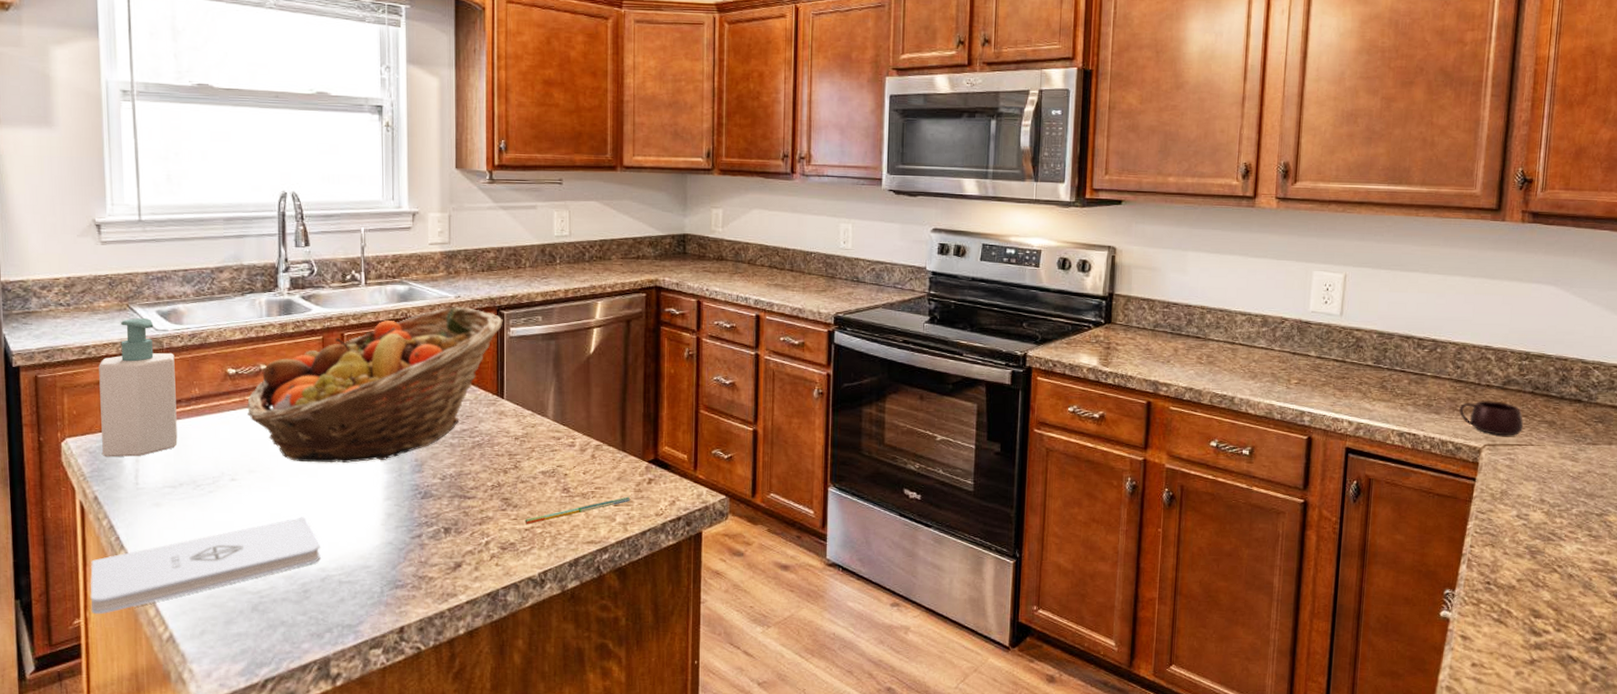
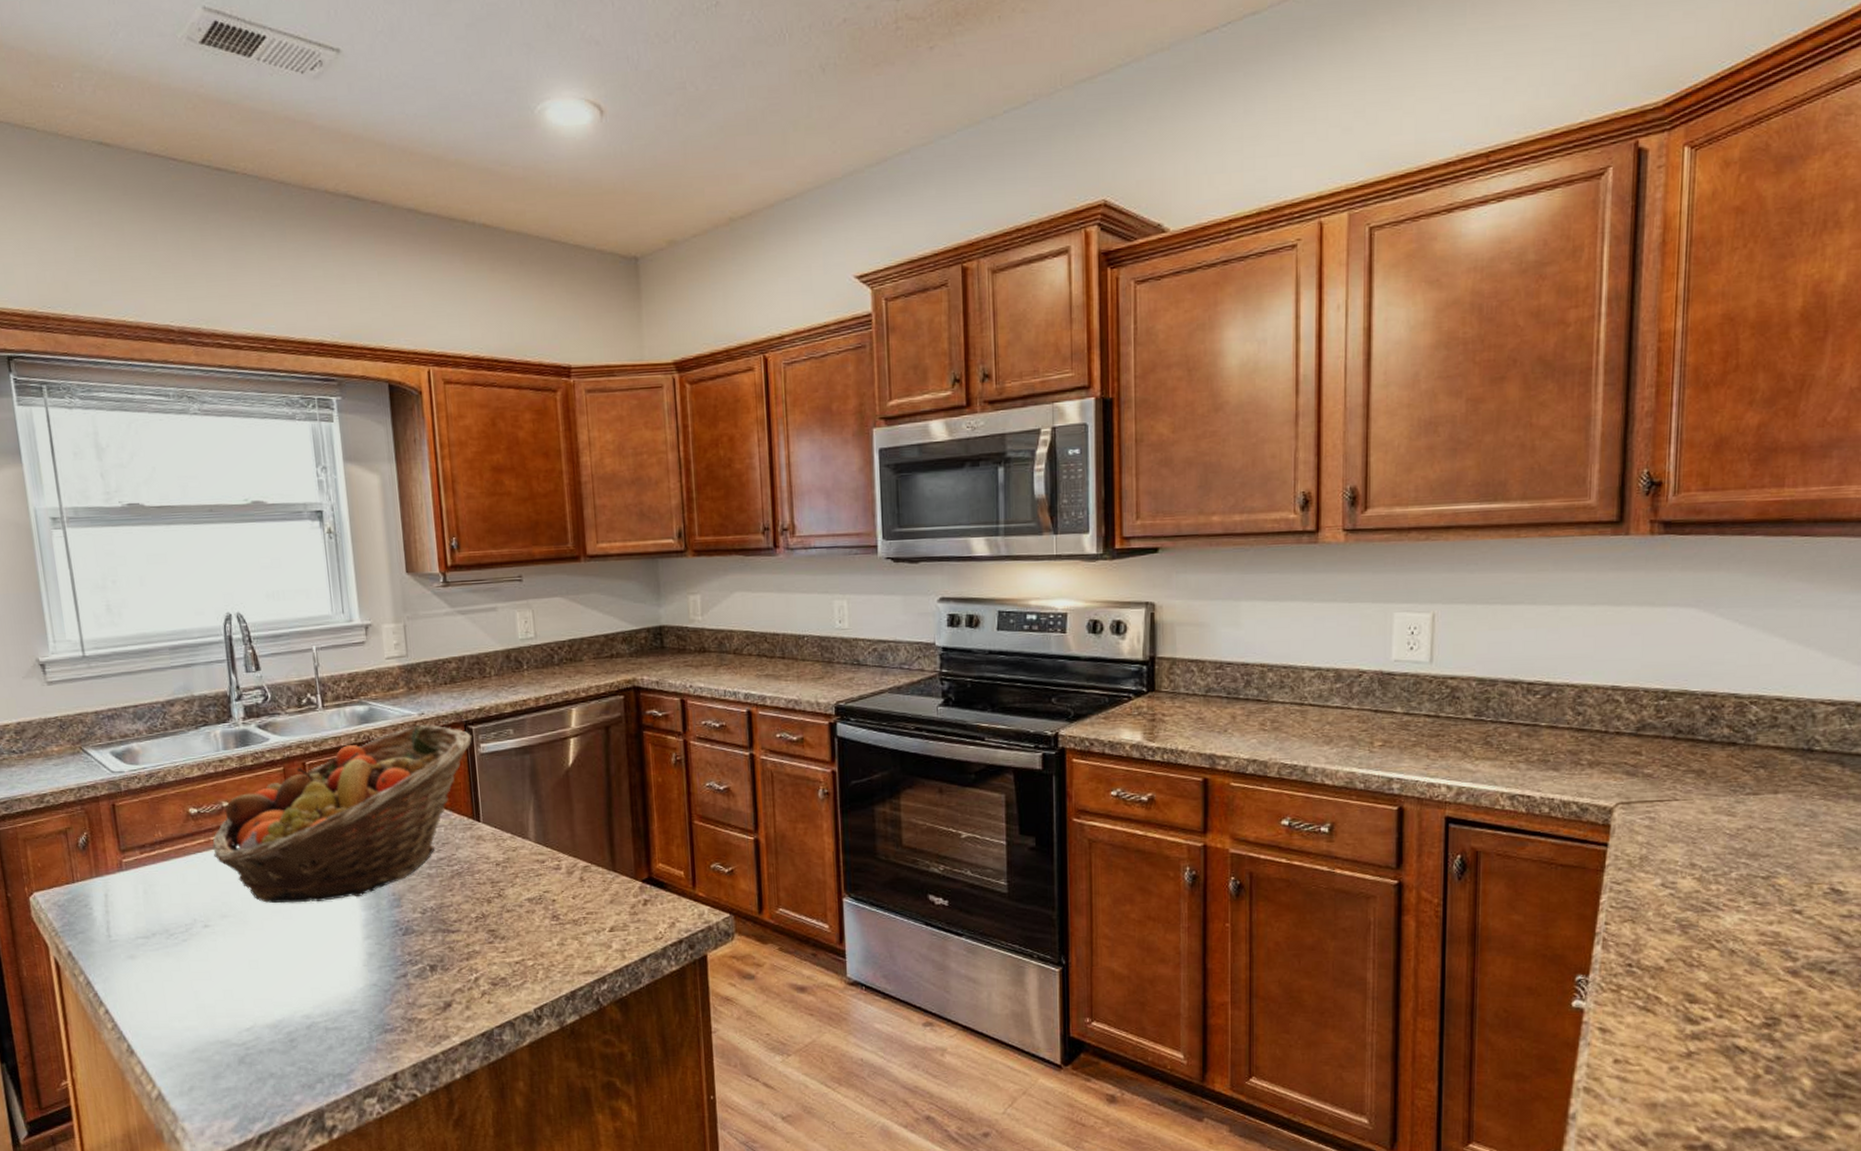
notepad: present [90,515,321,615] -> none [71,960,304,1075]
soap bottle: present [99,318,178,458] -> none [58,760,146,910]
pen: present [525,496,631,525] -> none [514,920,627,957]
mug: present [1459,400,1524,436] -> none [1583,751,1665,791]

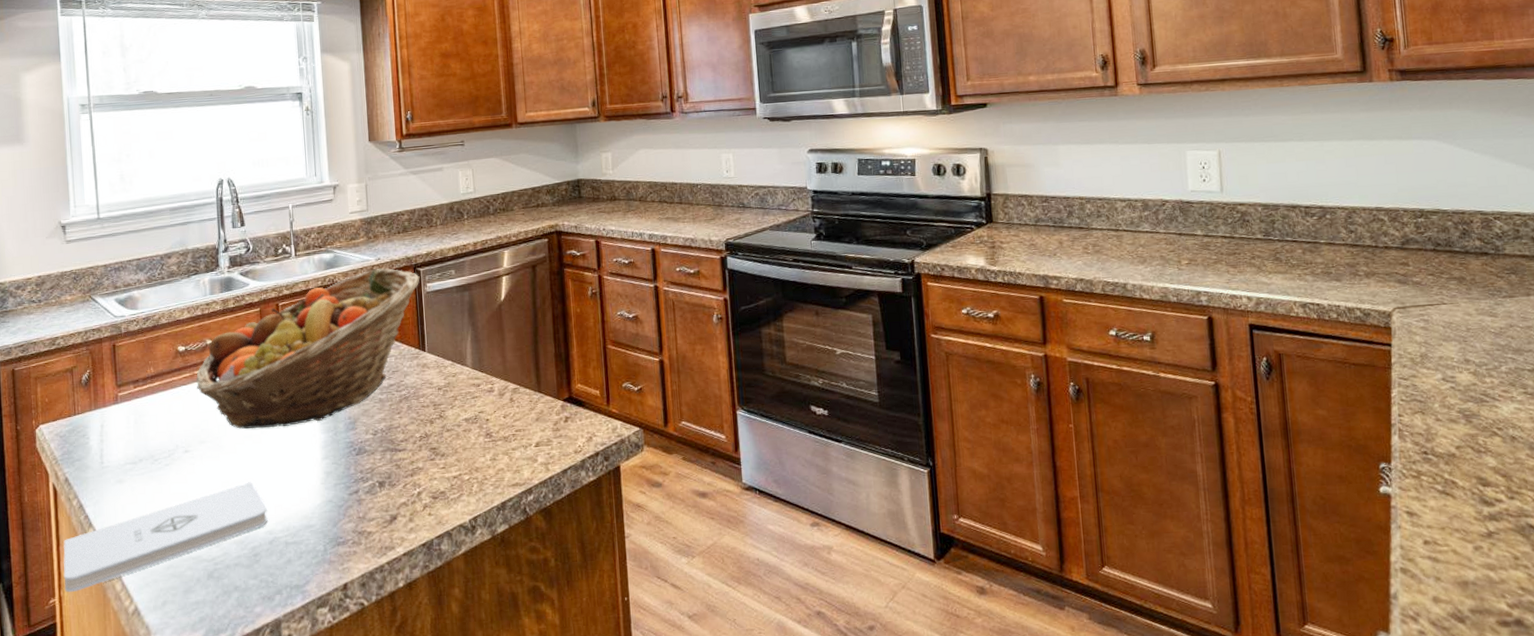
notepad: none [71,960,304,1075] -> present [63,481,268,593]

